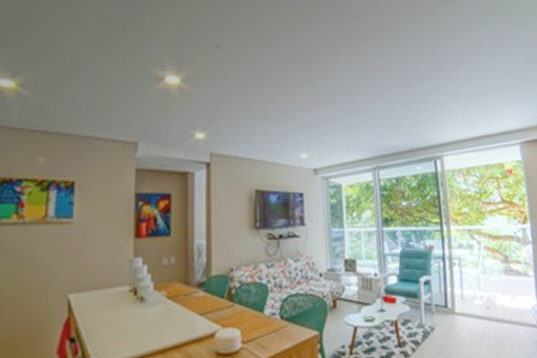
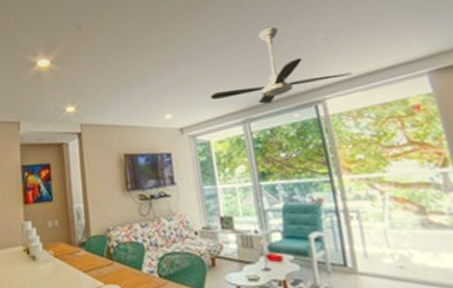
ceiling fan: none [346,82,465,154] -> present [211,26,352,104]

